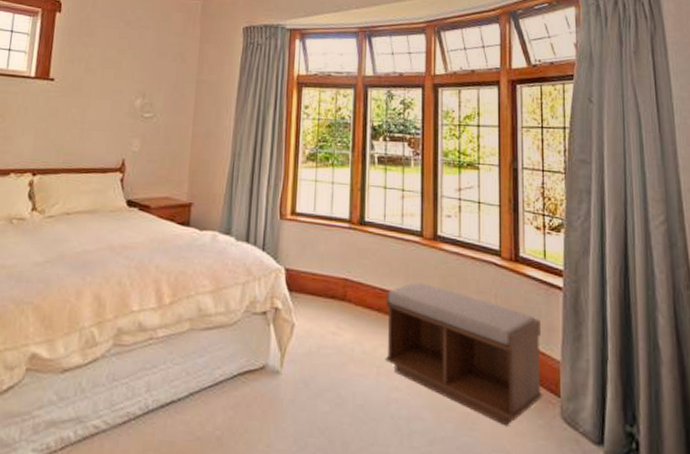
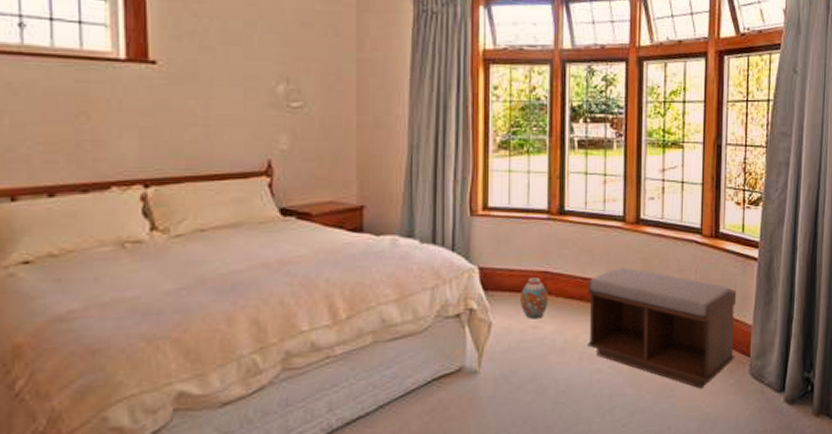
vase: none [322,284,349,326] -> present [521,278,549,319]

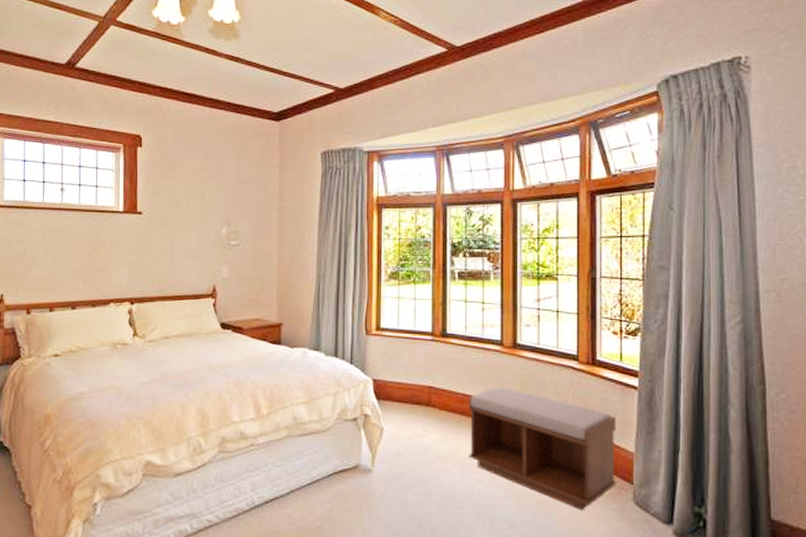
vase: present [521,278,549,319] -> none [408,391,433,428]

